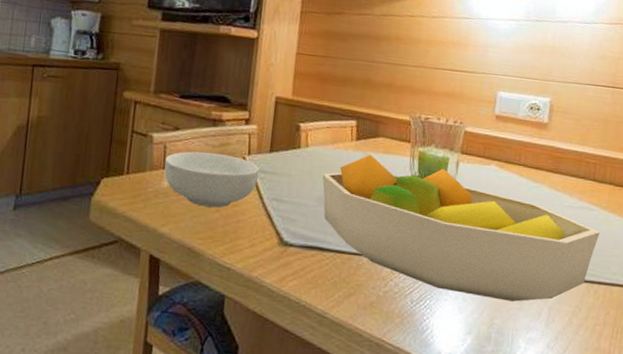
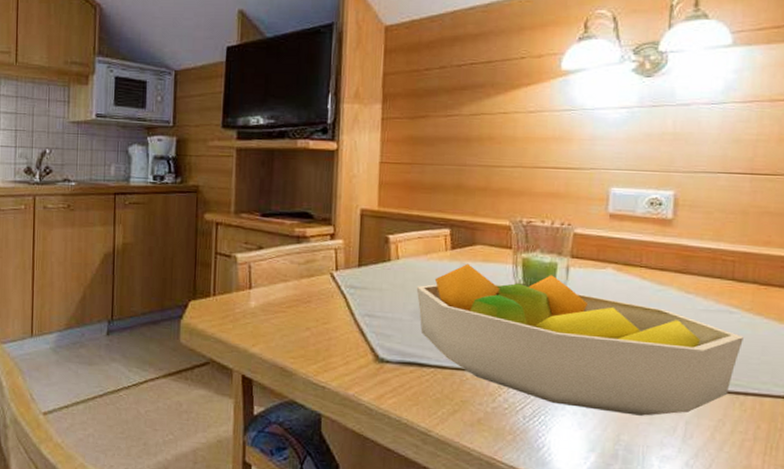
cereal bowl: present [164,151,260,208] -> none [250,269,349,326]

